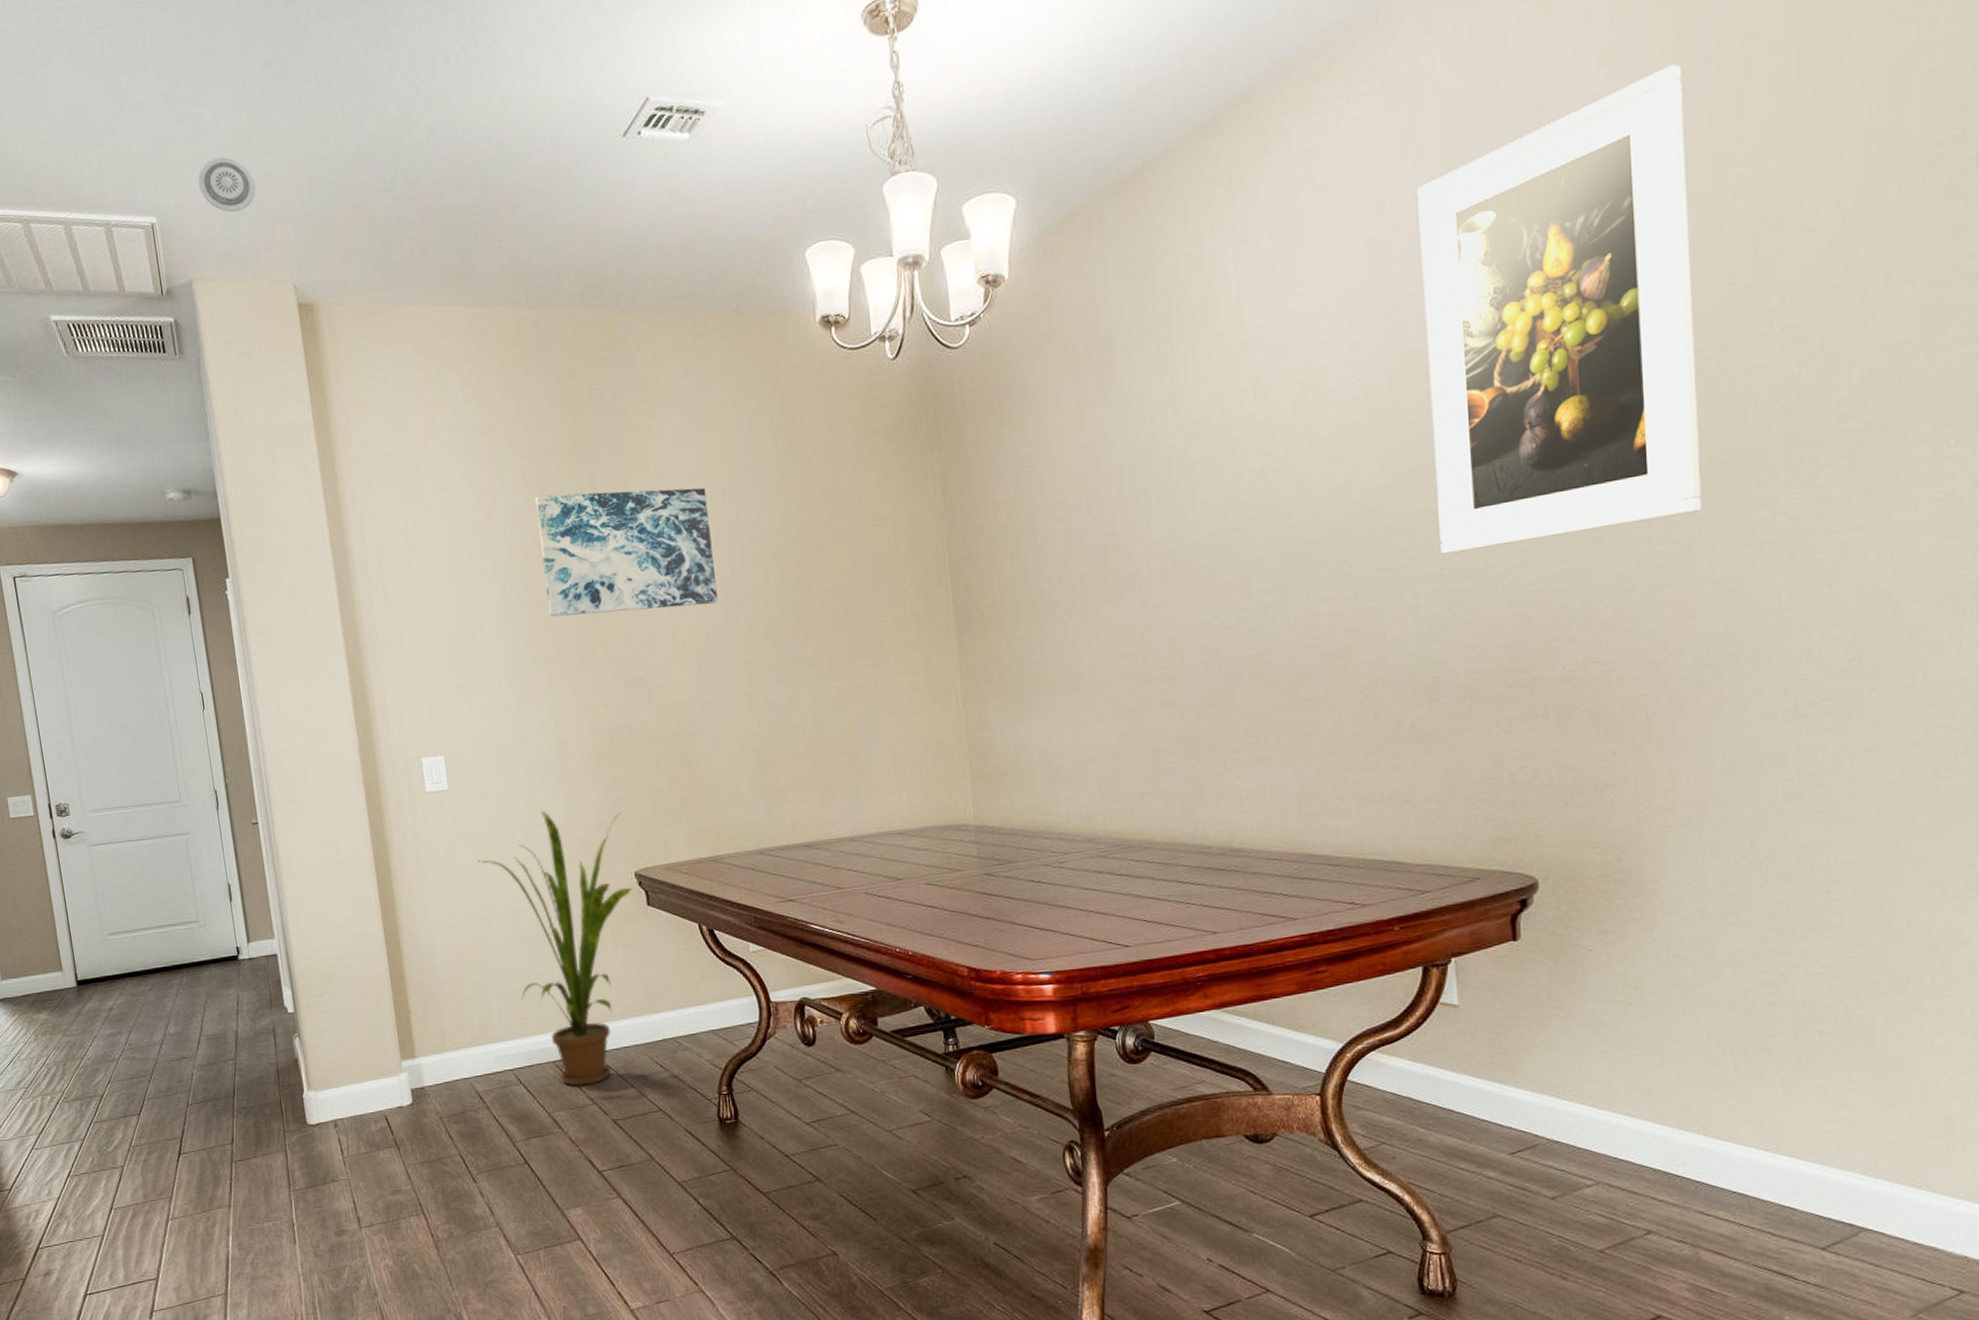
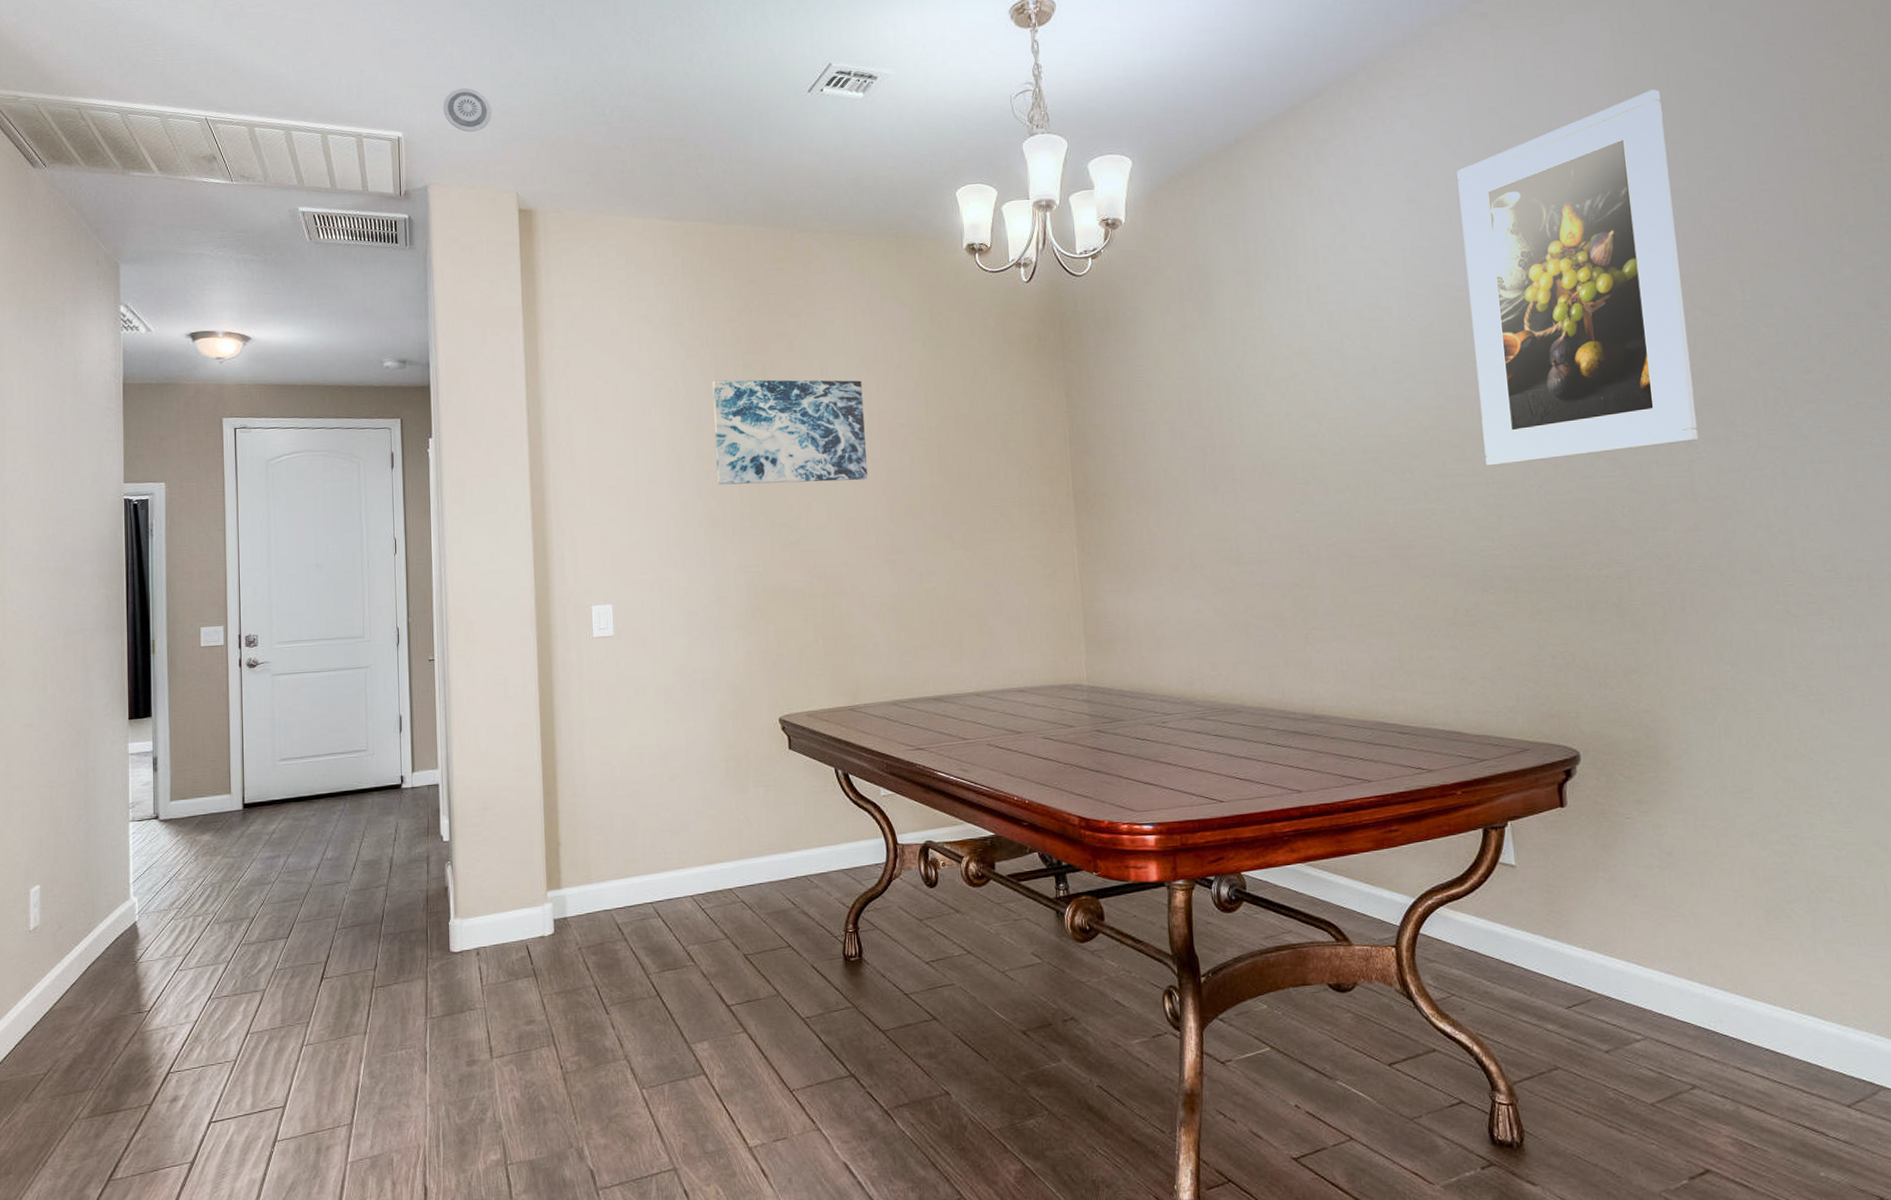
house plant: present [477,810,632,1086] -> none [635,657,776,921]

